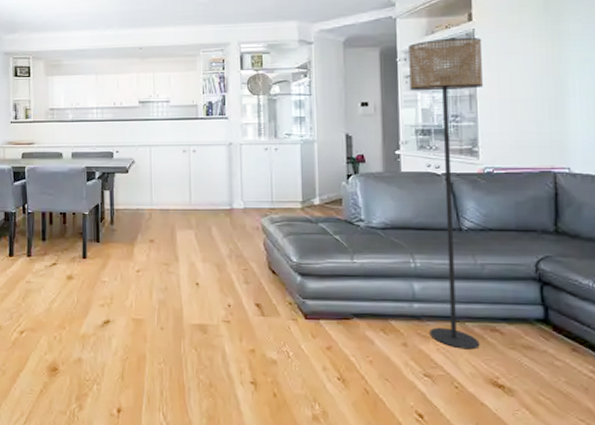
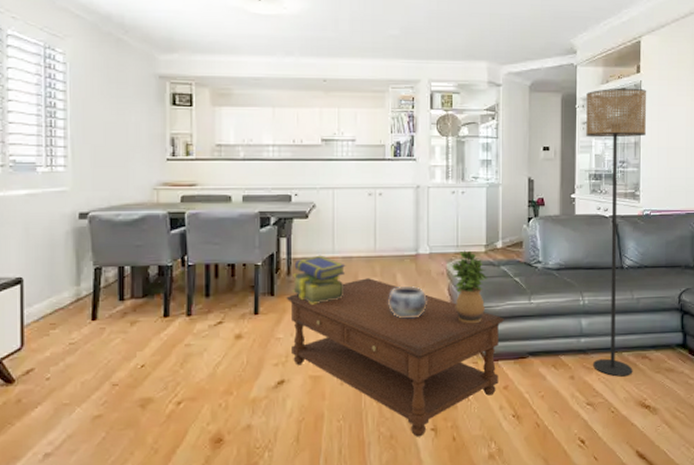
coffee table: none [110,230,326,389] -> present [286,278,505,437]
stack of books: none [116,207,164,252] -> present [293,255,346,305]
decorative bowl: none [204,238,243,271] -> present [388,285,427,319]
potted plant: none [266,206,305,279] -> present [451,250,487,323]

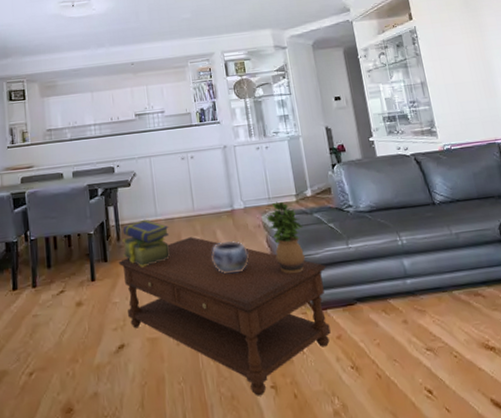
floor lamp: present [586,88,647,377] -> none [366,33,468,318]

